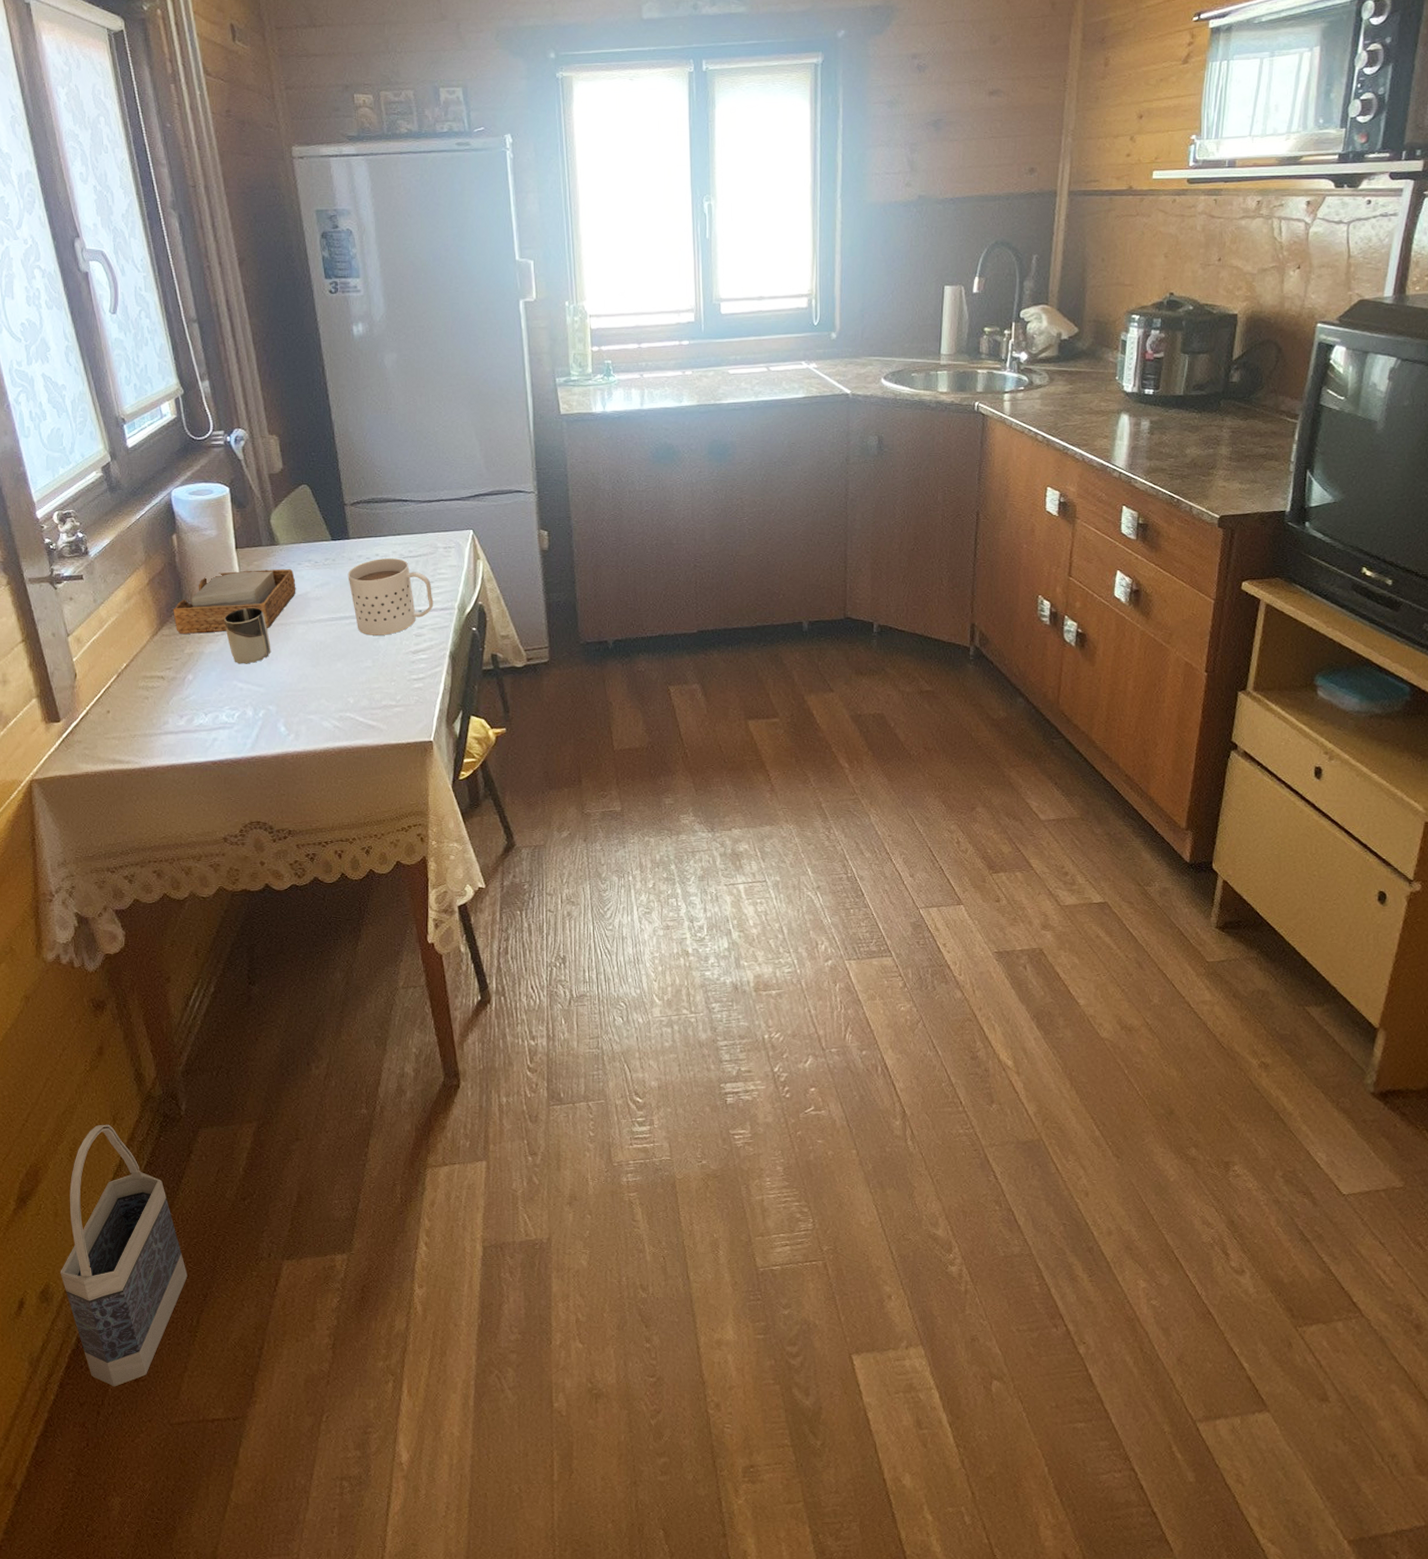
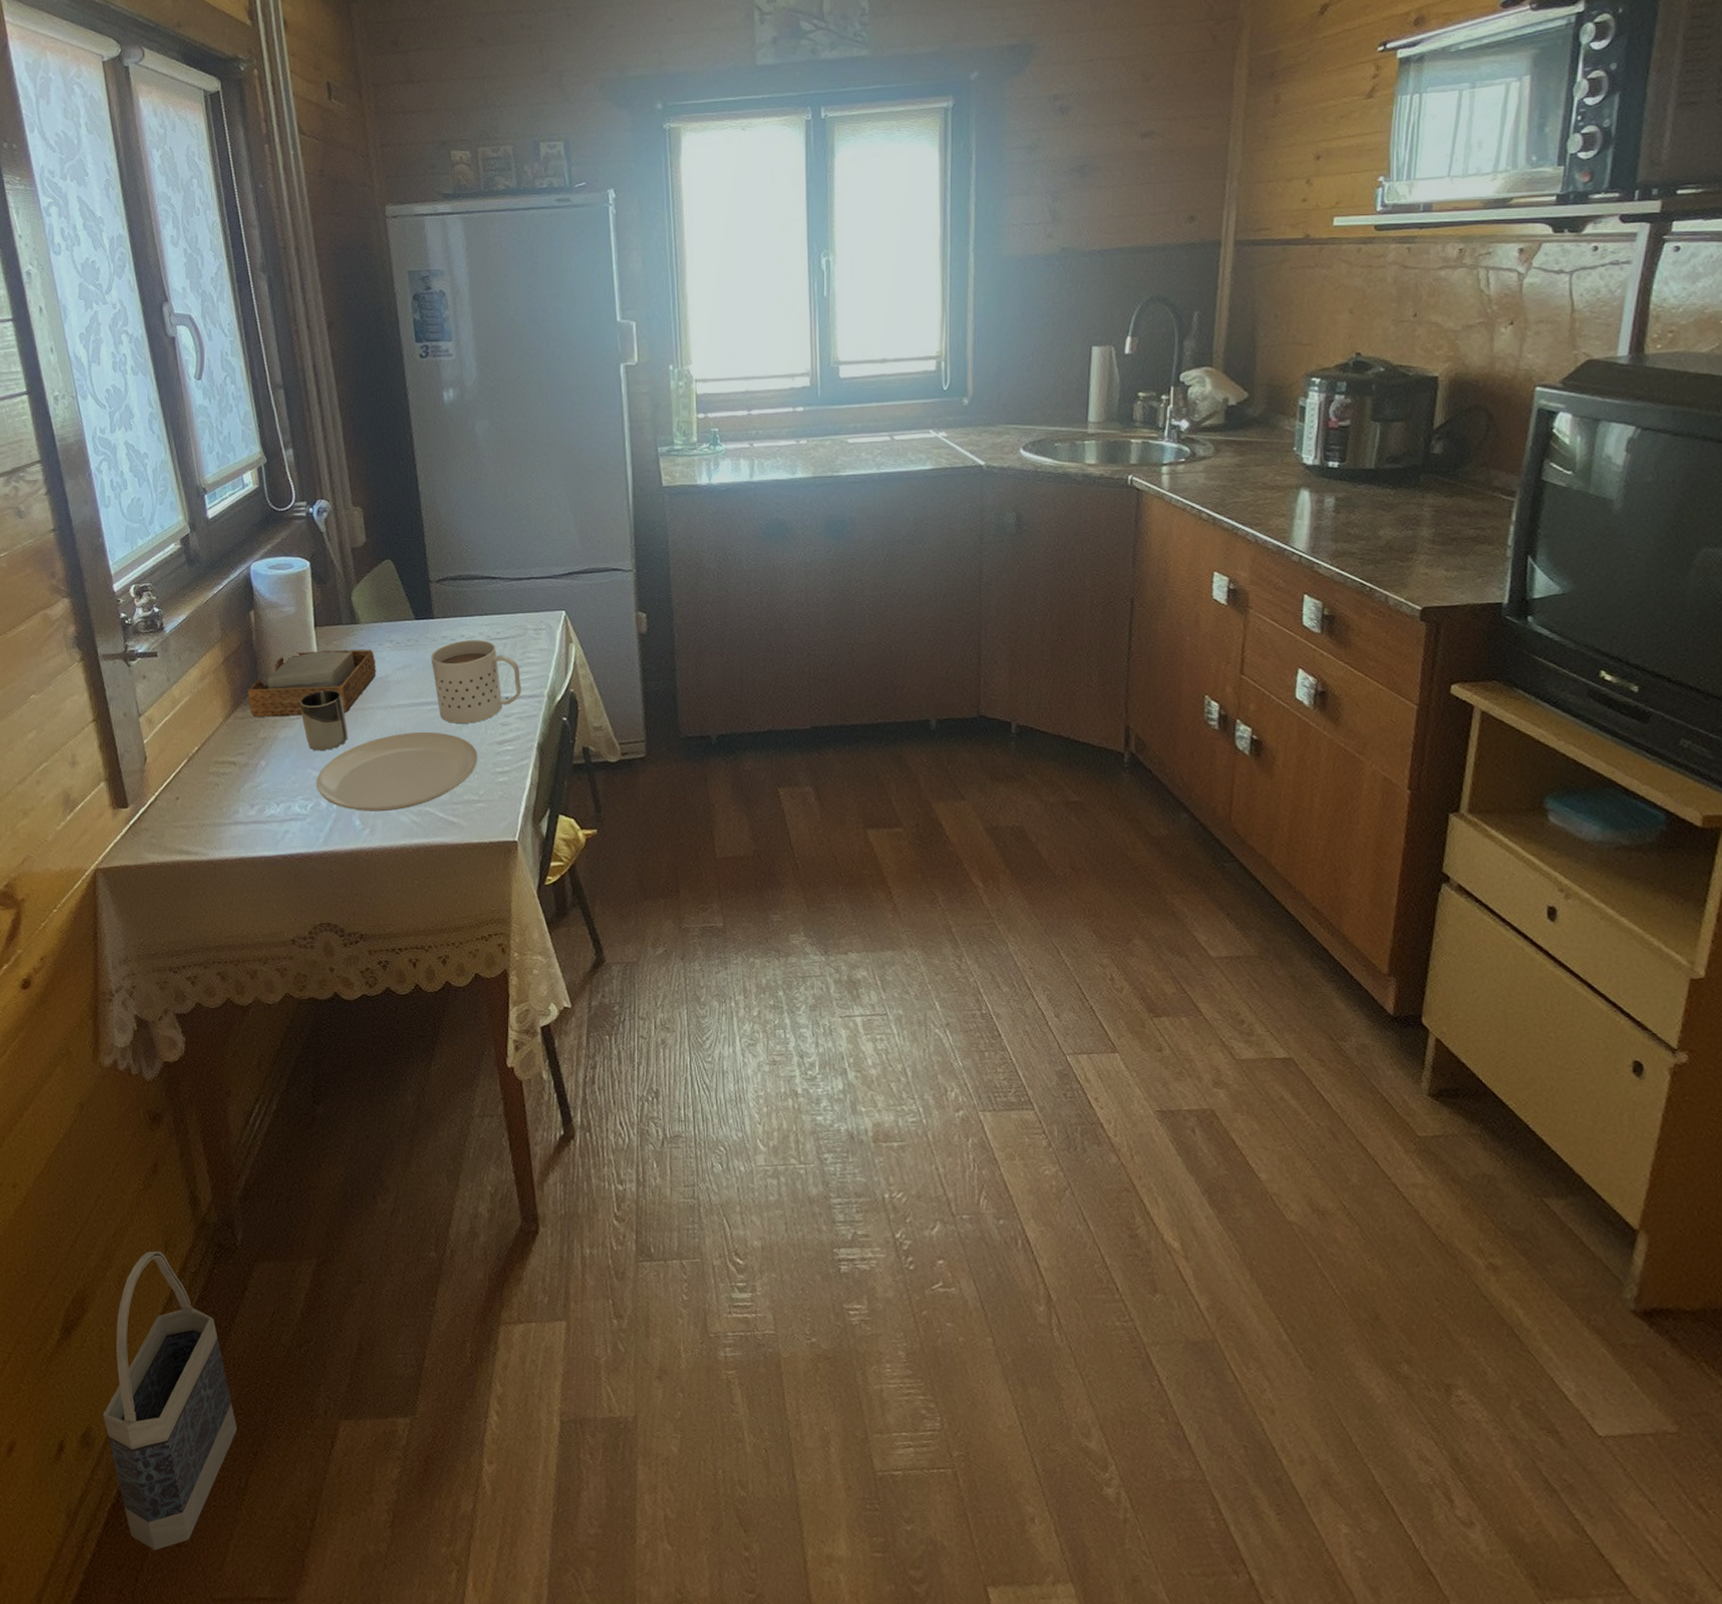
plate: none [241,644,395,718] -> present [316,732,479,812]

